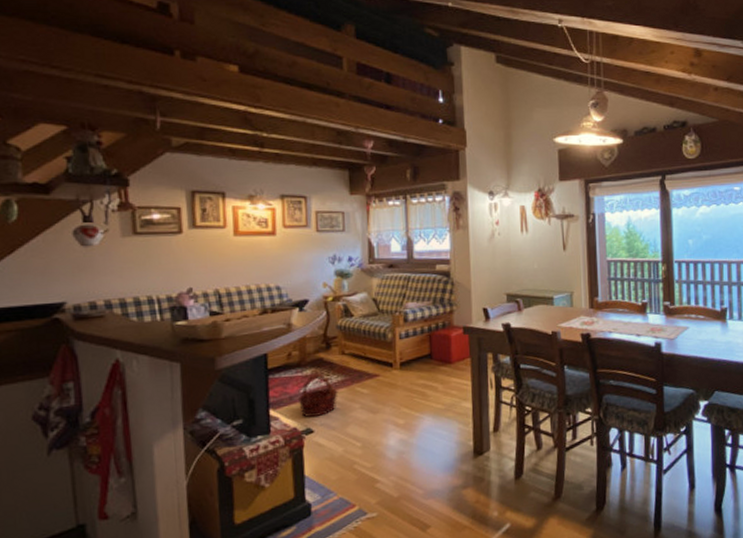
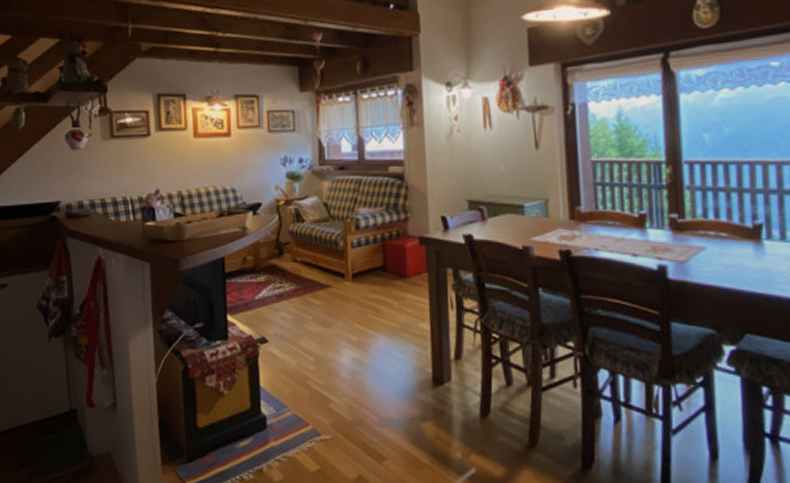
basket: present [297,374,339,417] -> none [252,281,291,325]

